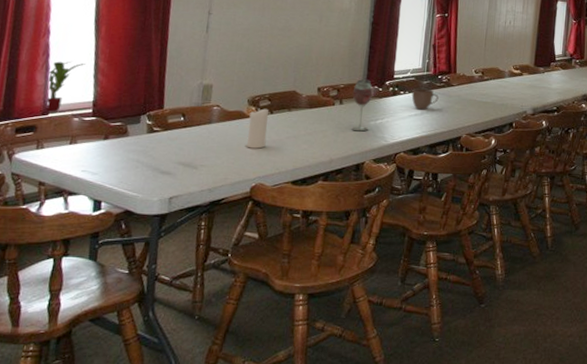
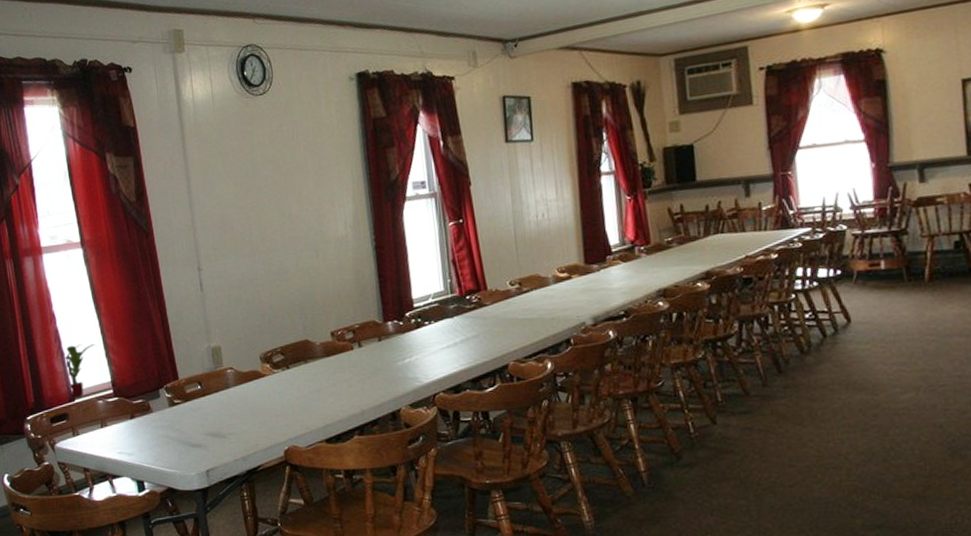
candle: present [245,108,270,149] -> none [265,364,290,410]
wineglass: present [351,79,373,132] -> none [370,314,396,376]
cup: present [411,88,439,110] -> none [438,314,472,340]

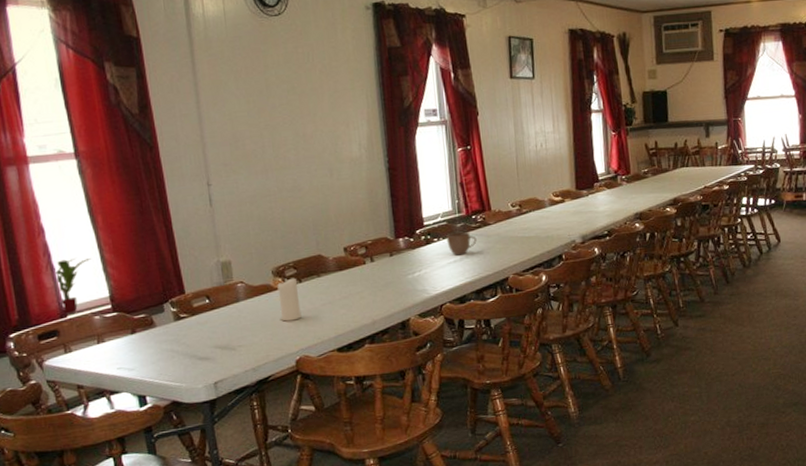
candle: none [265,364,290,410] -> present [277,278,302,322]
cup: none [438,314,472,340] -> present [446,231,477,256]

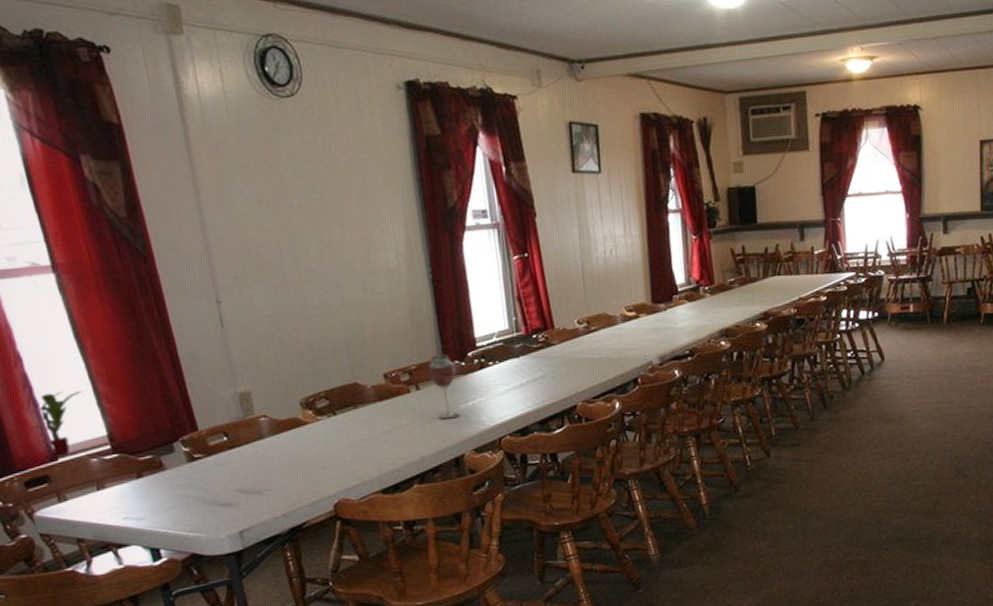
candle: present [277,278,302,322] -> none [307,410,338,461]
wineglass: none [382,231,407,288] -> present [428,354,459,420]
cup: present [446,231,477,256] -> none [503,353,539,381]

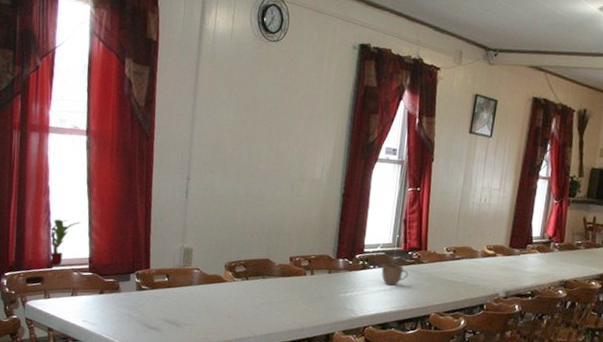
wineglass: present [428,354,459,420] -> none [322,251,343,303]
cup: none [503,353,539,381] -> present [381,263,409,286]

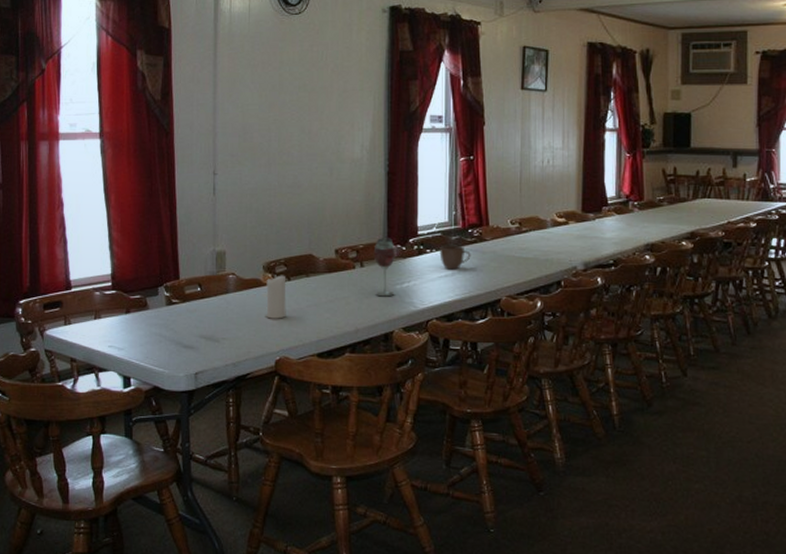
potted plant: present [48,219,81,267] -> none [66,234,100,288]
candle: none [223,274,245,313] -> present [265,275,287,319]
wineglass: none [322,251,343,303] -> present [373,238,396,297]

